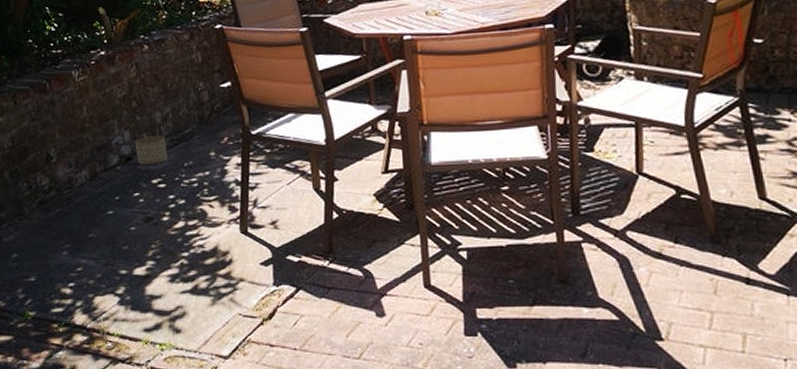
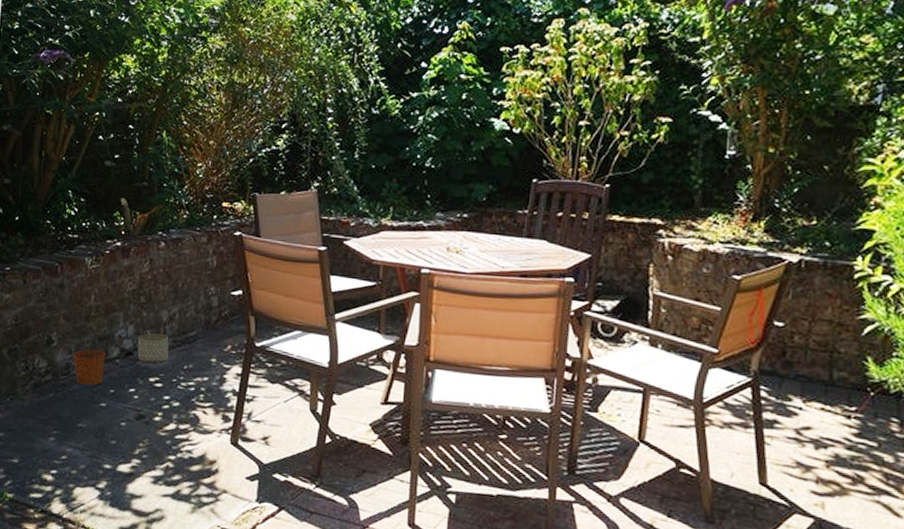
plant pot: none [74,150,107,197] -> present [73,338,106,386]

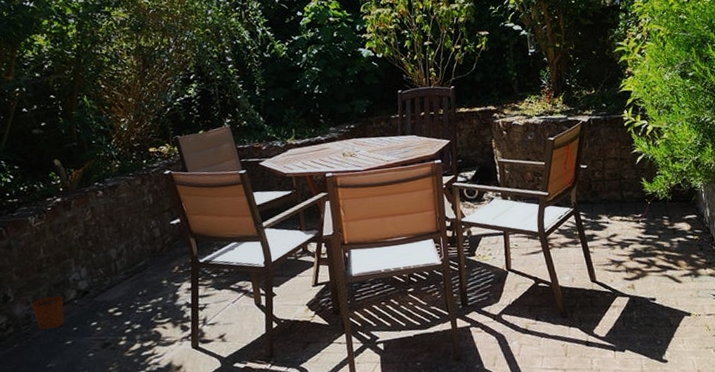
planter: present [137,333,169,364] -> none [91,269,124,298]

